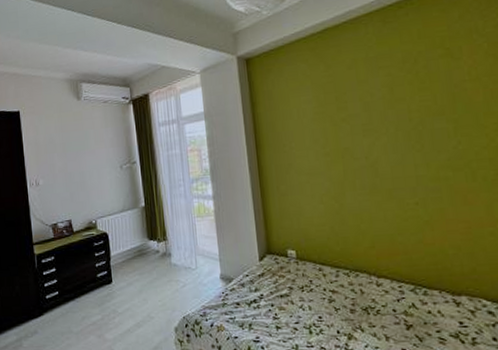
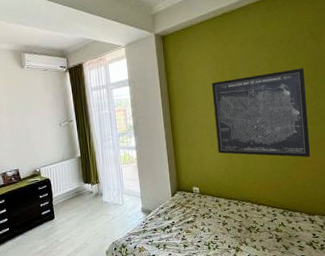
wall art: none [310,95,452,215] -> present [211,68,311,158]

